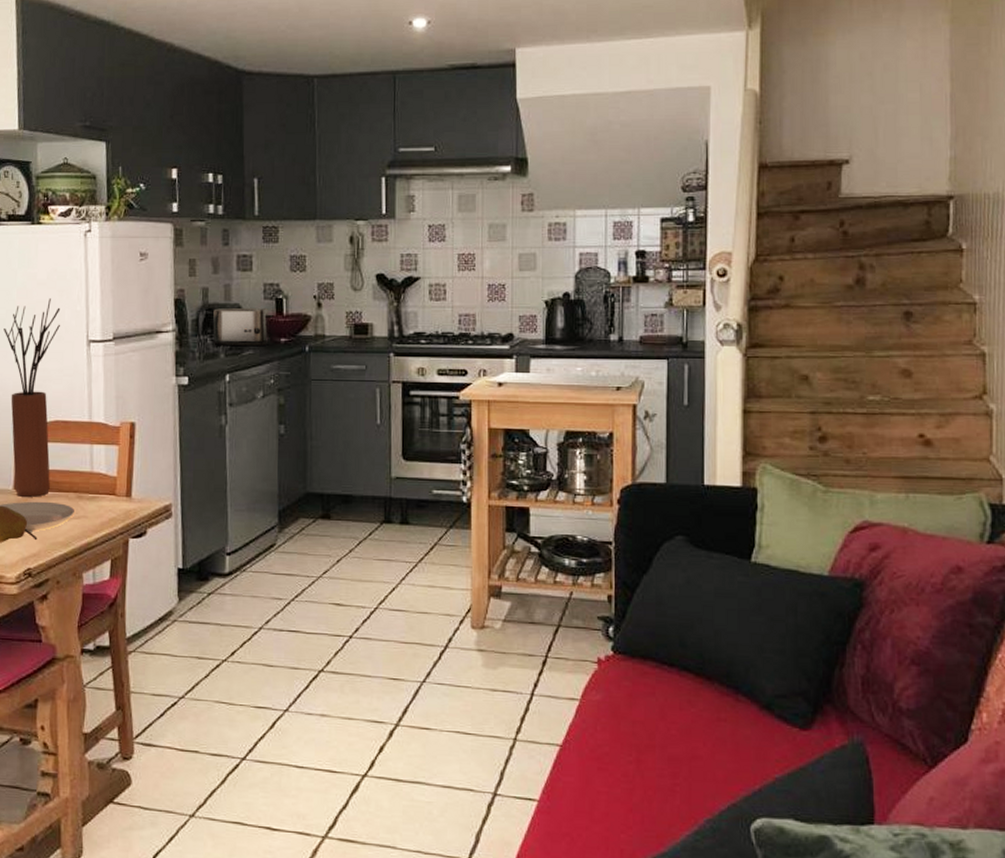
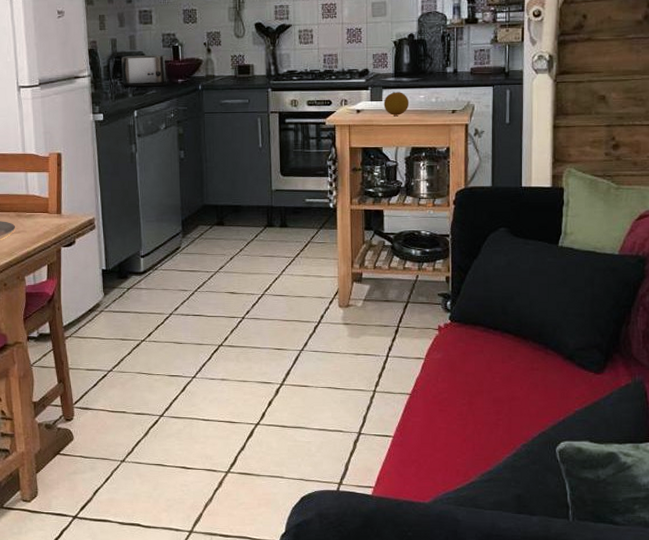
fruit: none [531,362,564,391] -> present [383,92,409,116]

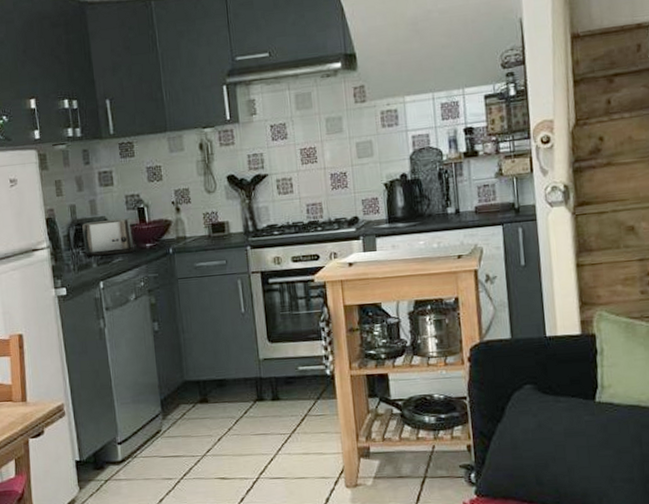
fruit: present [383,92,409,116] -> none [378,239,408,266]

